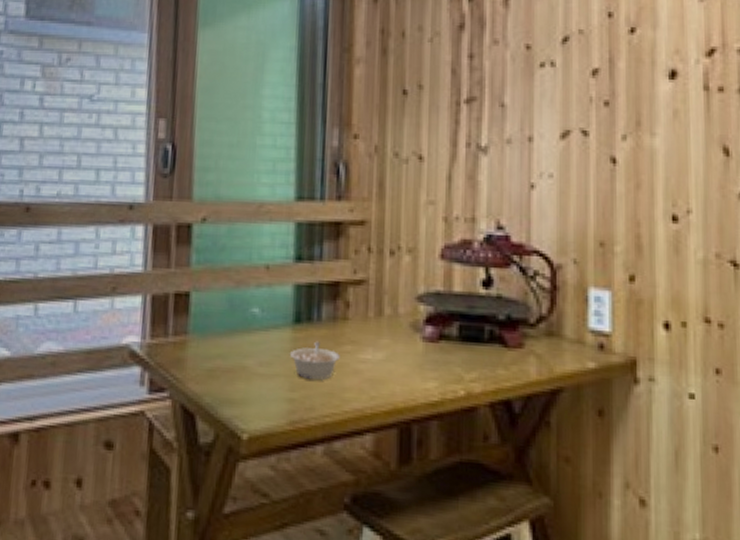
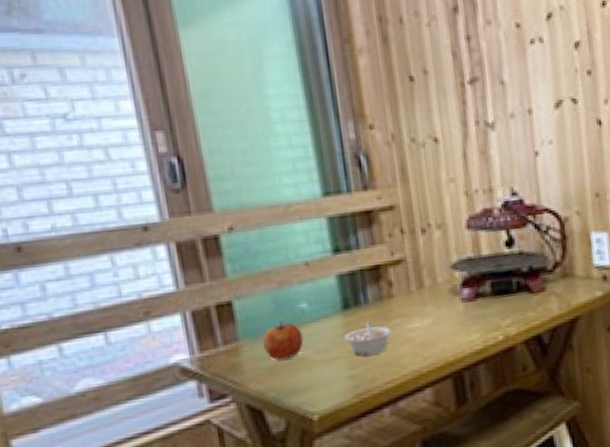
fruit: none [209,322,250,365] -> present [262,320,304,361]

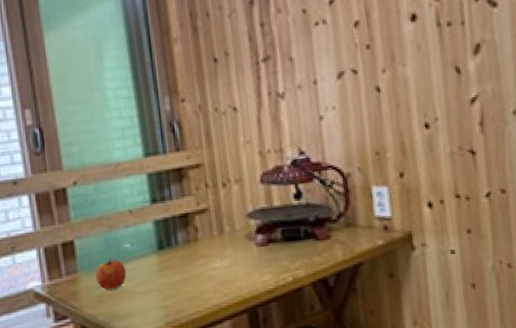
legume: present [343,321,391,356] -> none [158,260,197,289]

